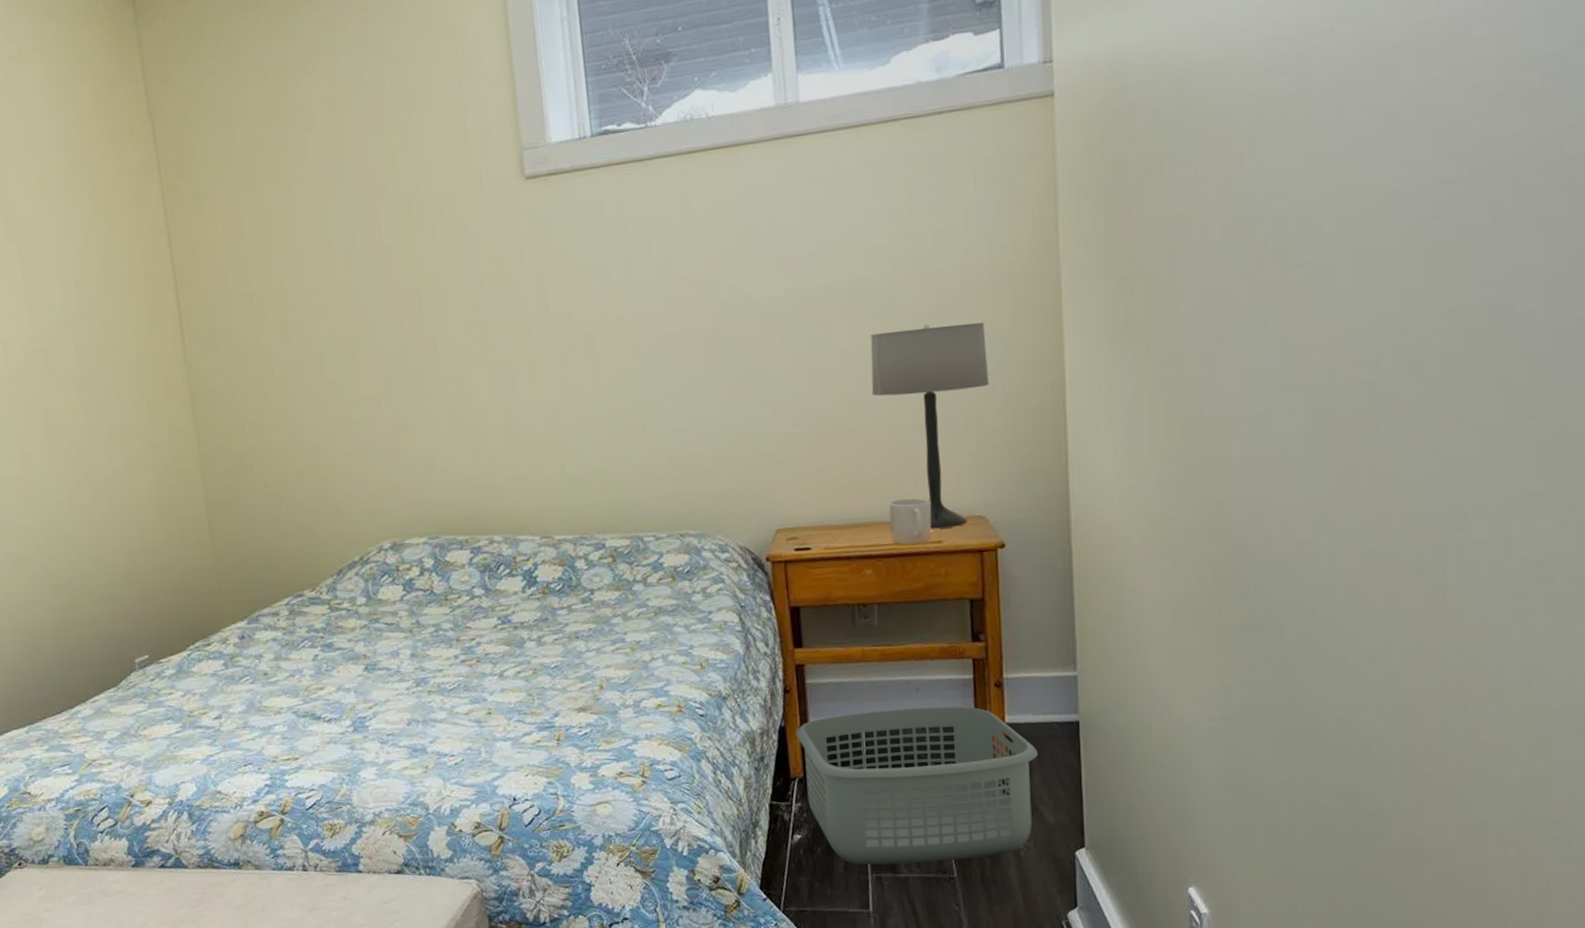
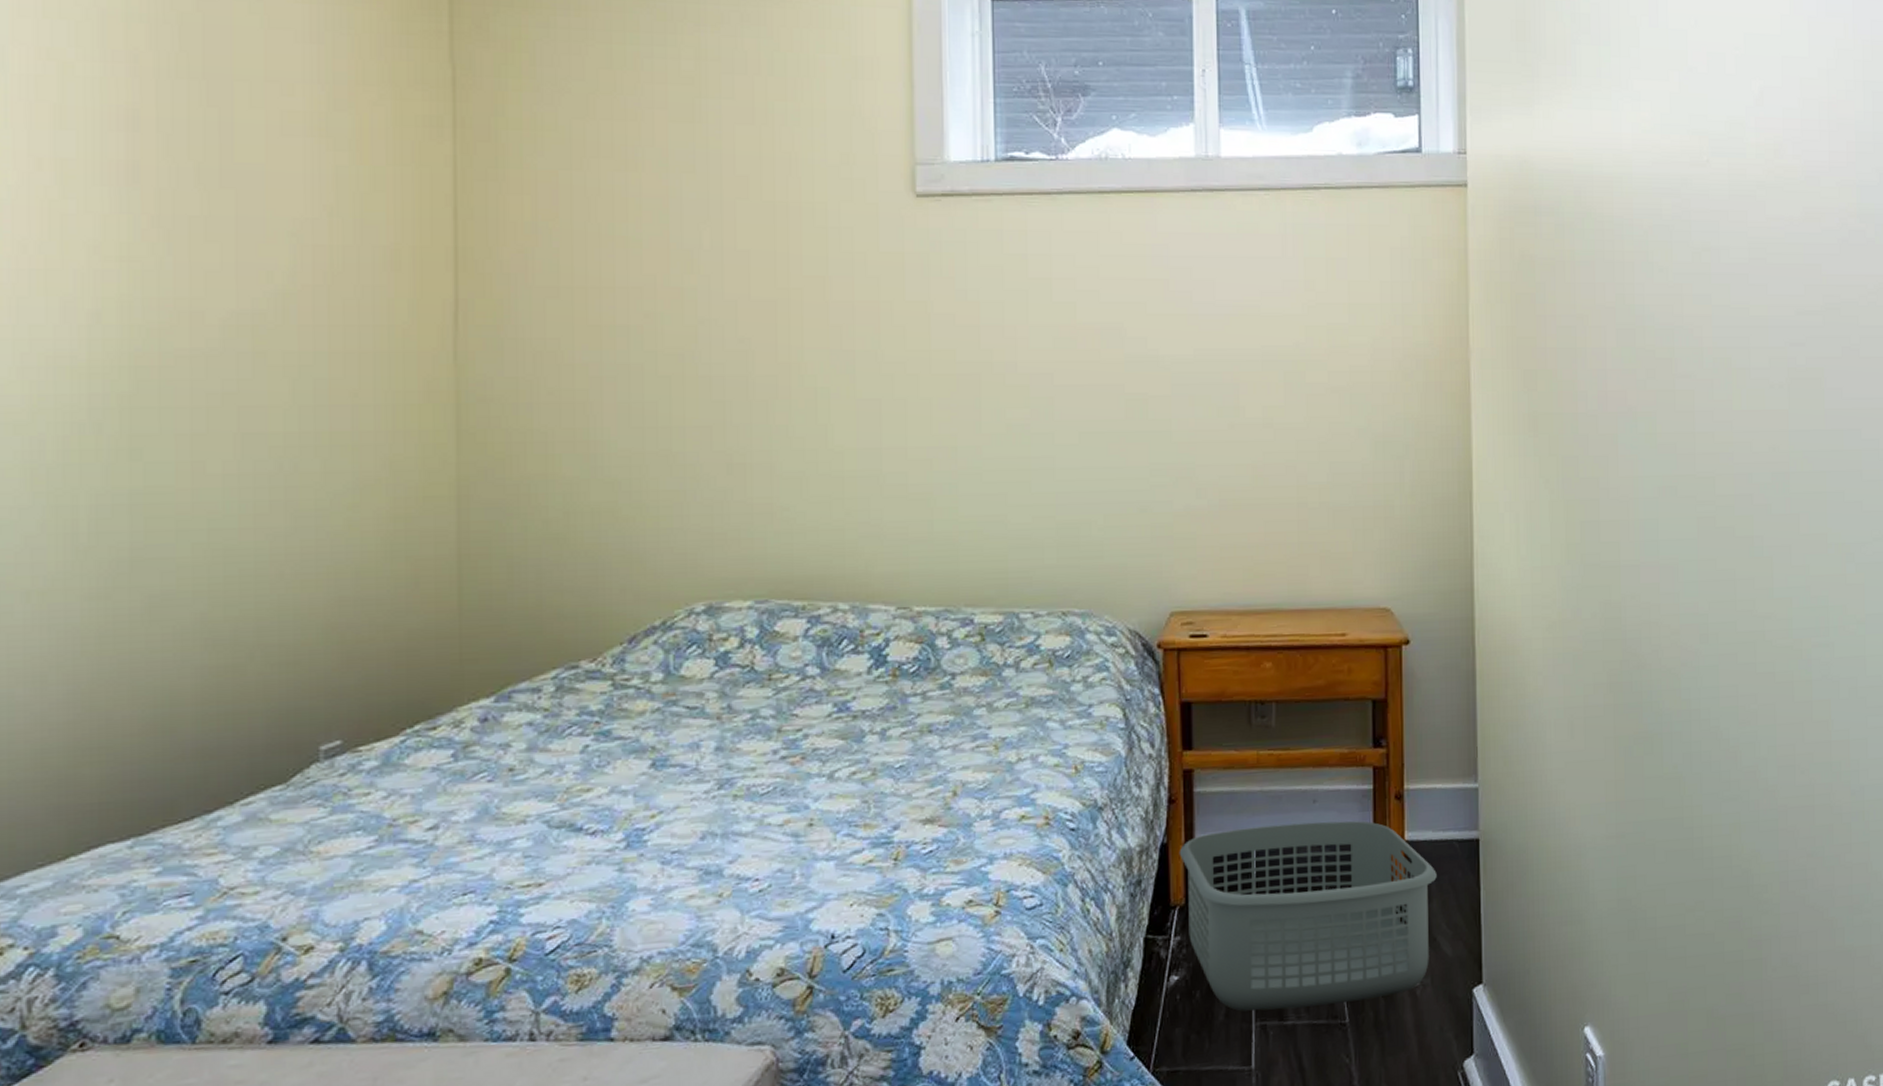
table lamp: present [870,323,990,529] -> none [1280,400,1399,621]
mug: present [888,497,932,545] -> none [1291,584,1337,637]

